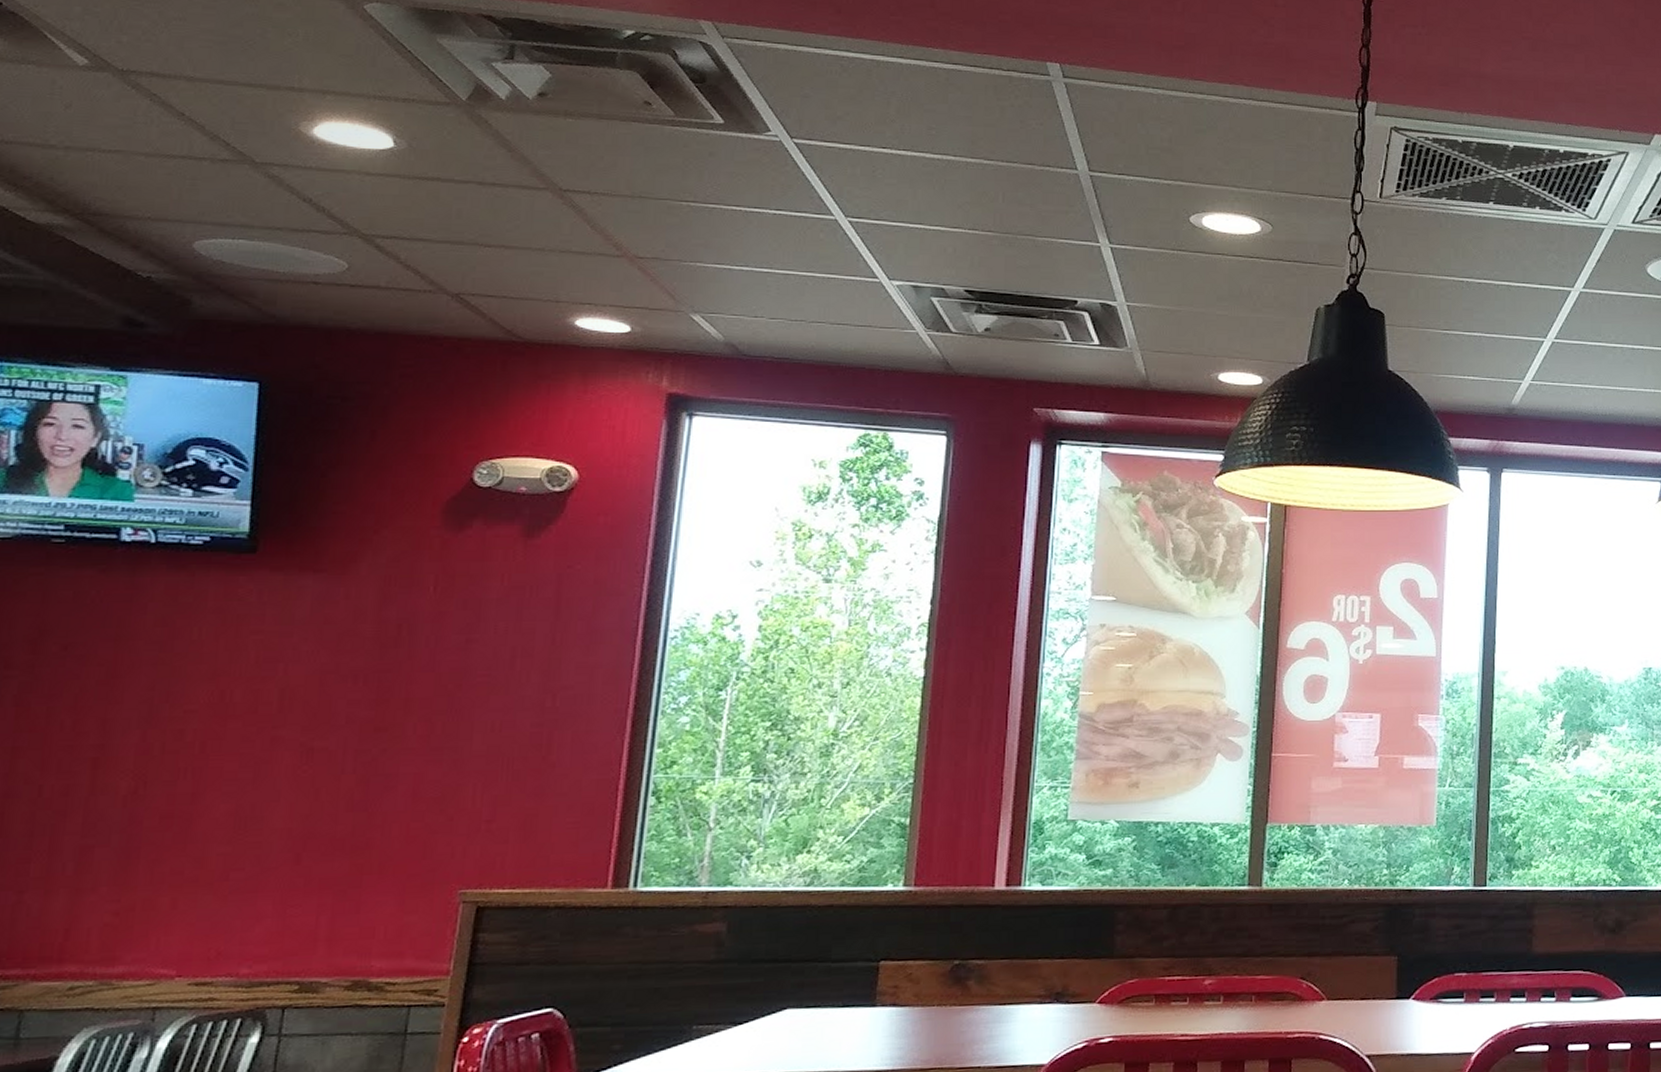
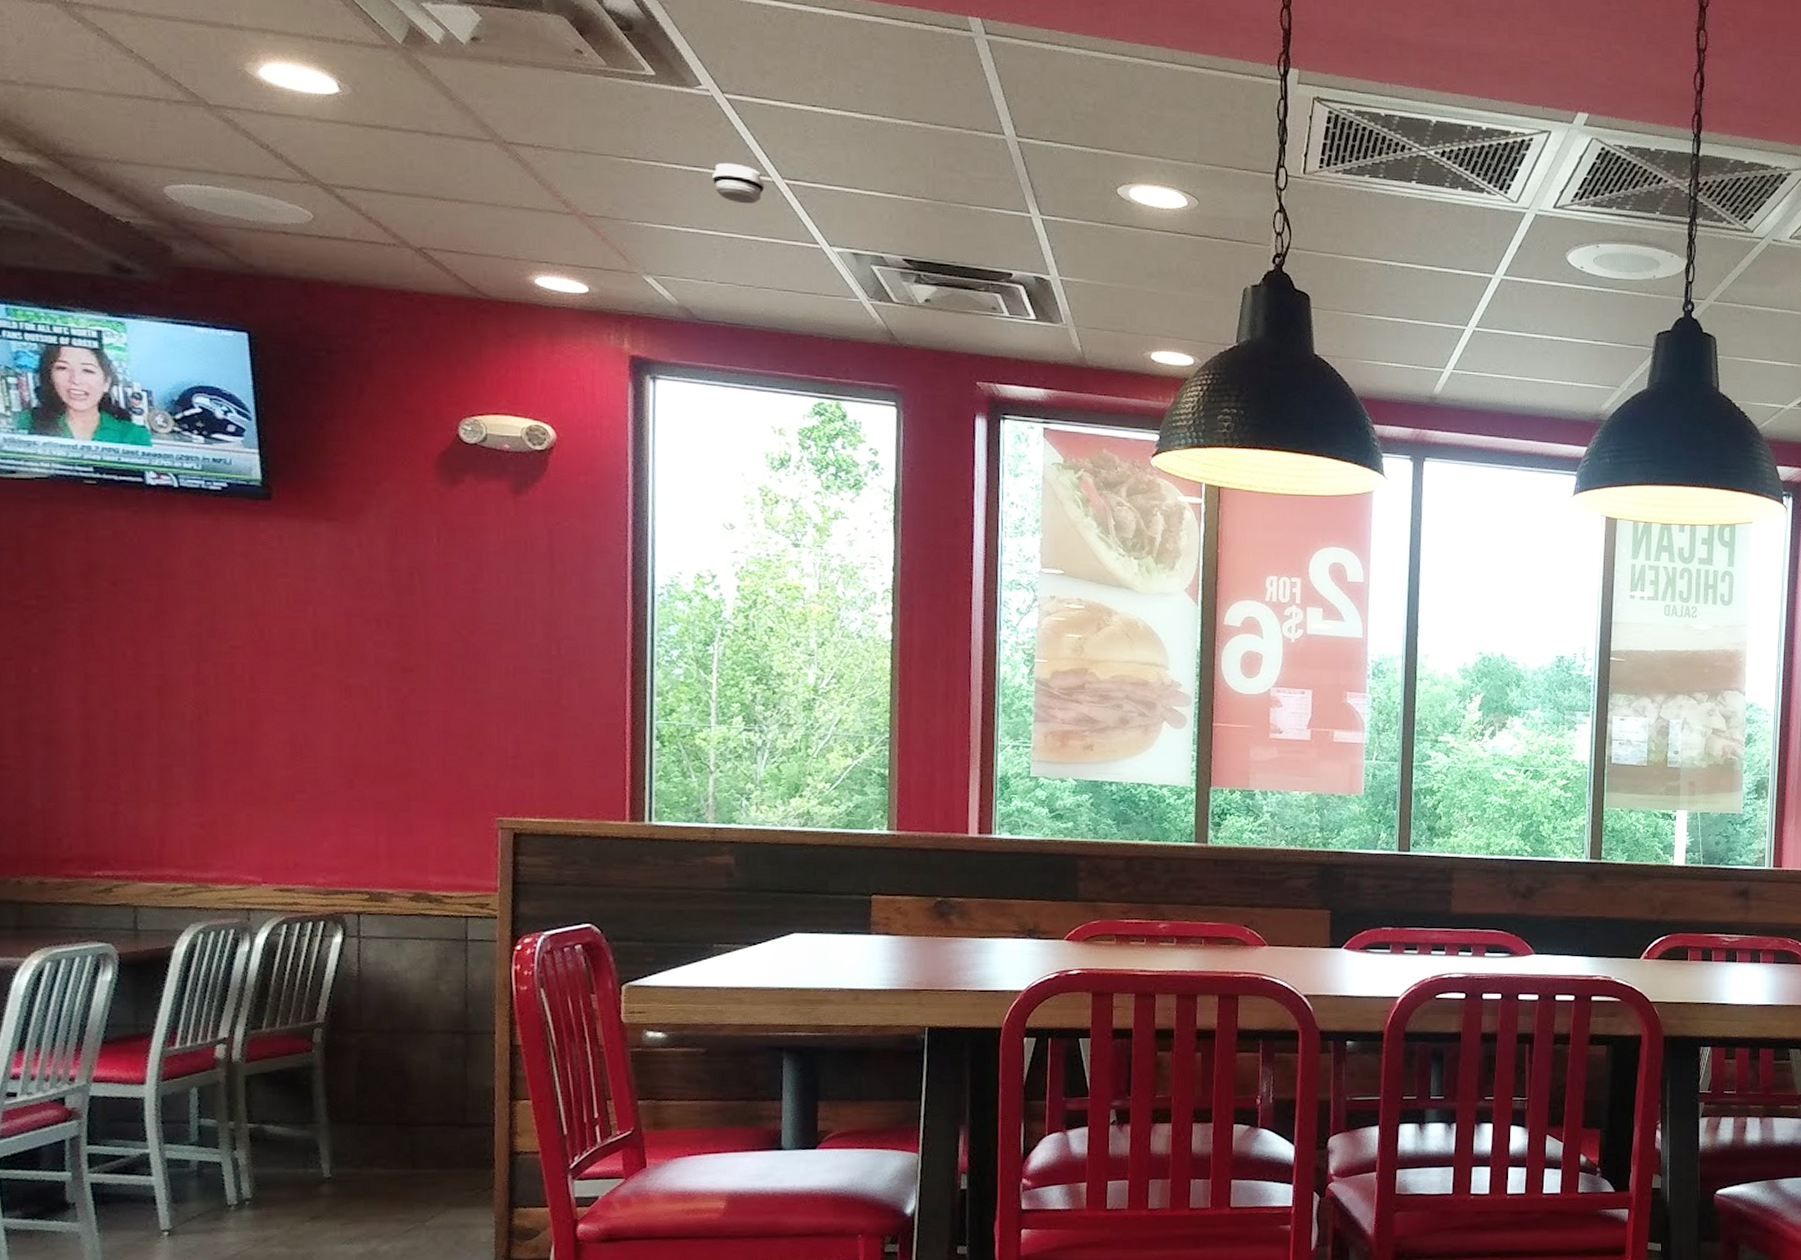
smoke detector: none [773,203,827,242] -> present [712,162,765,204]

